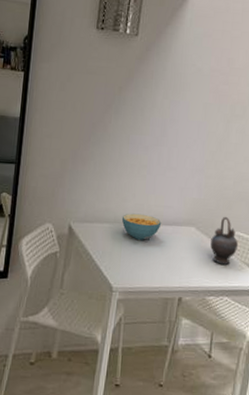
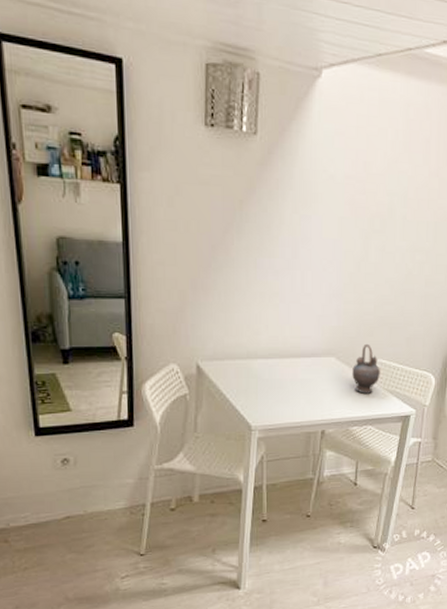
cereal bowl: present [121,213,162,240] -> none [255,346,299,375]

